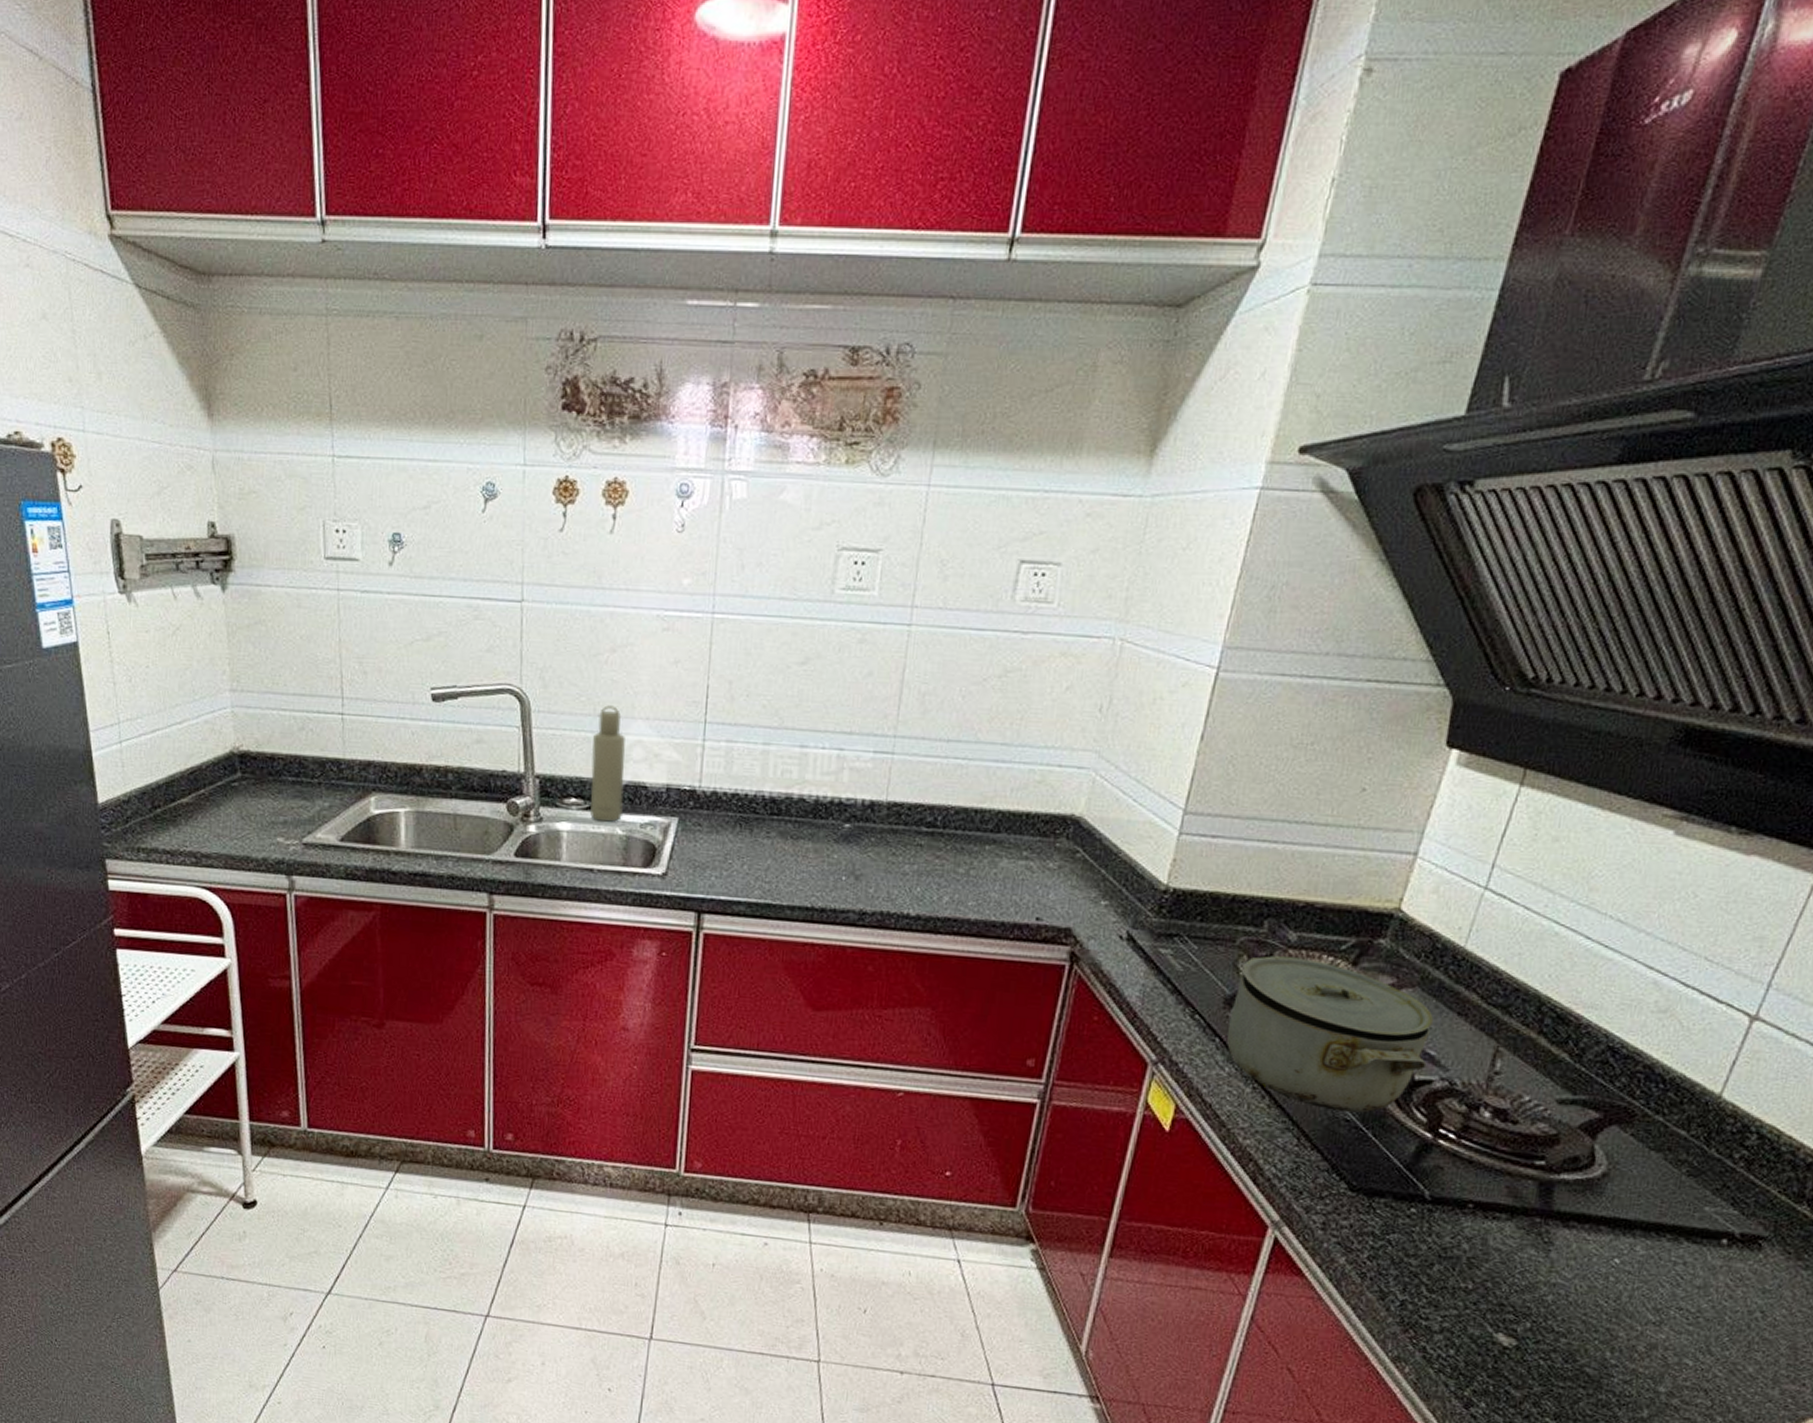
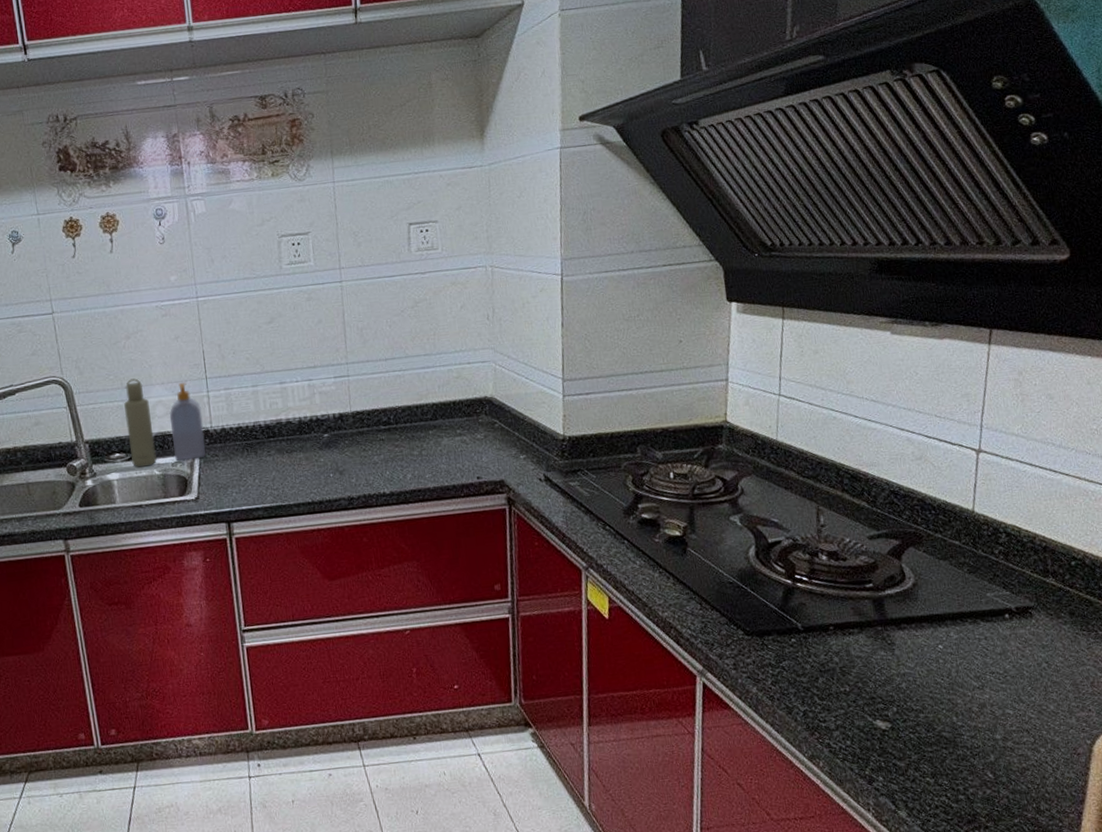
soap bottle: none [645,721,692,825] -> present [169,382,206,461]
cooking pot: present [1227,956,1434,1113] -> none [630,469,774,578]

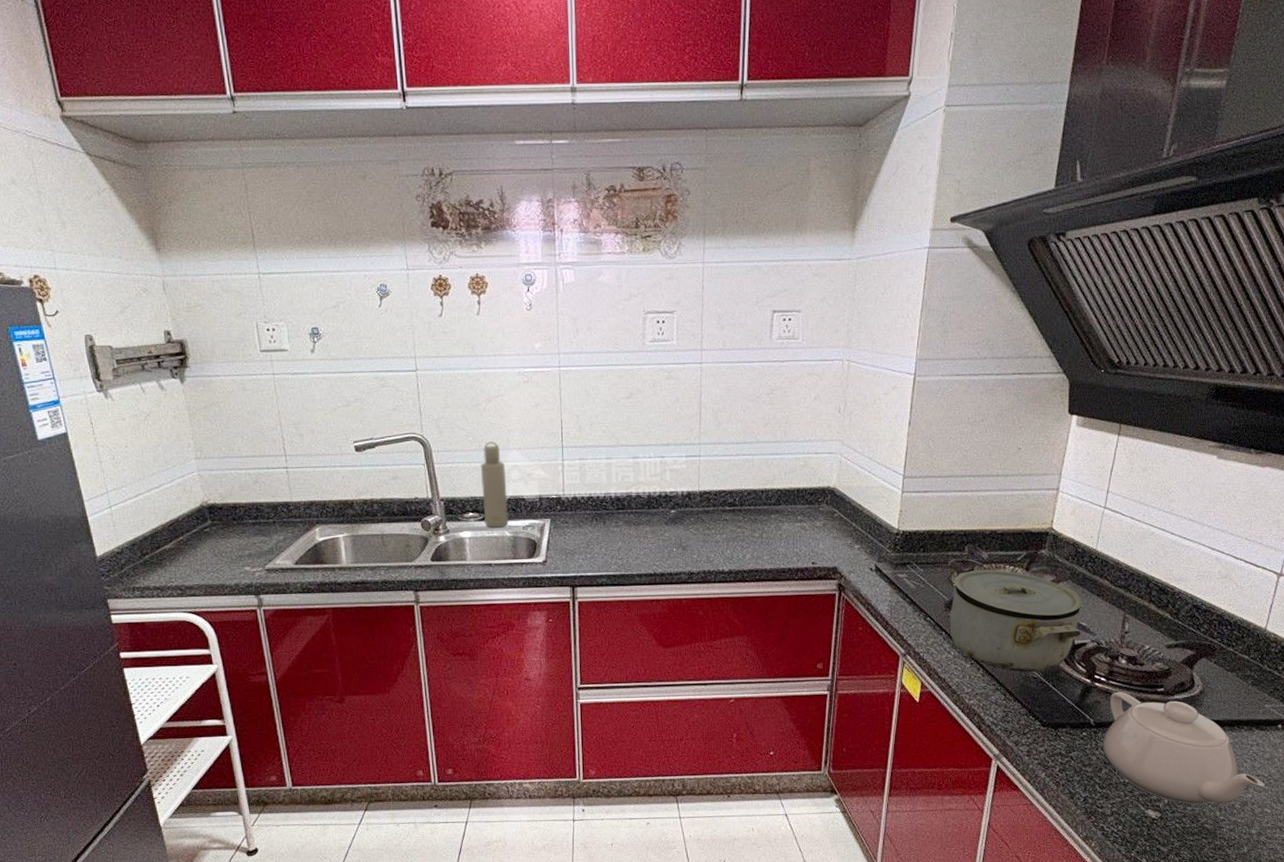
soap bottle: present [169,382,206,461] -> none [523,449,557,525]
cooking pot: none [630,469,774,578] -> present [950,569,1083,672]
teapot: none [814,590,1002,711] -> present [1102,691,1265,804]

